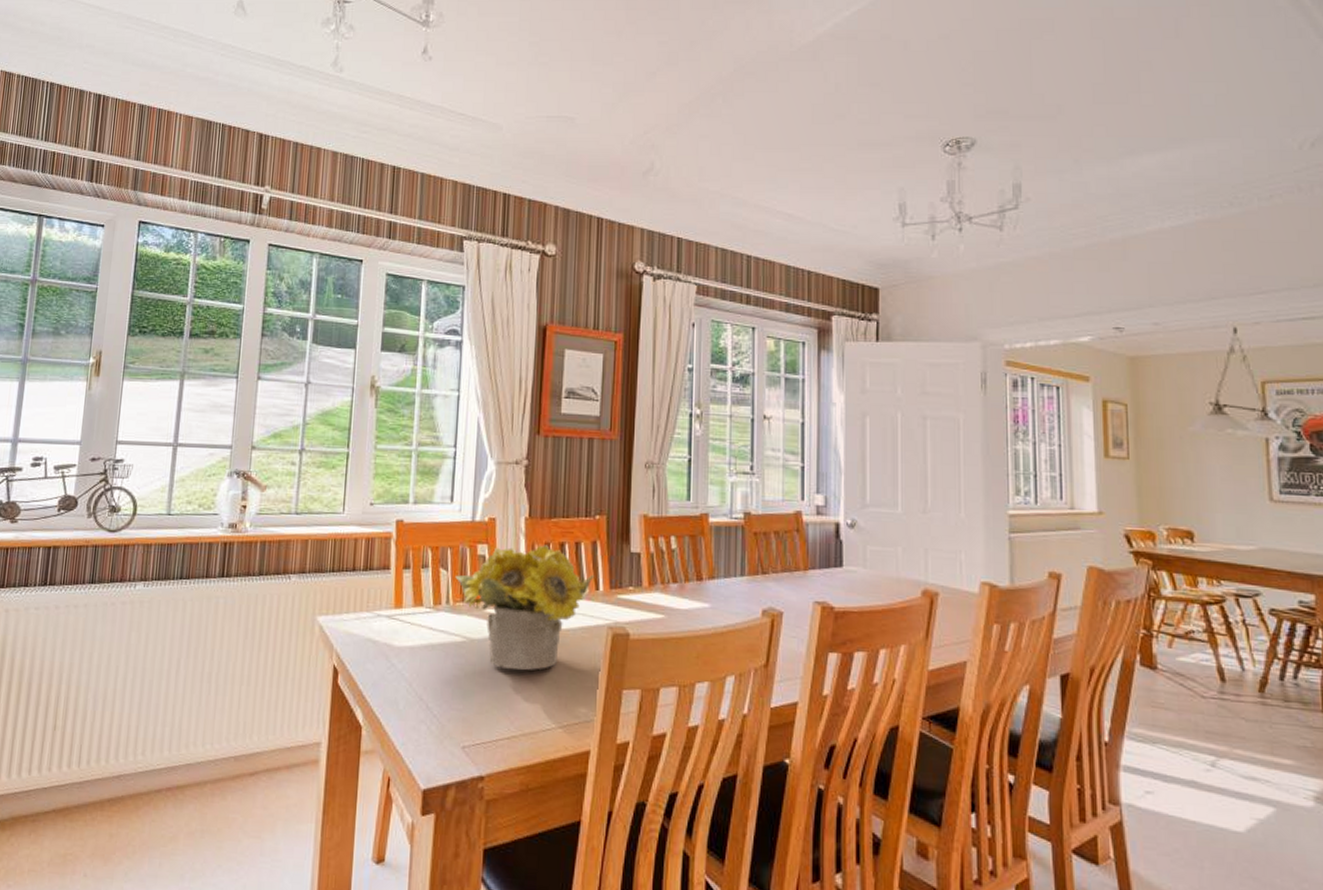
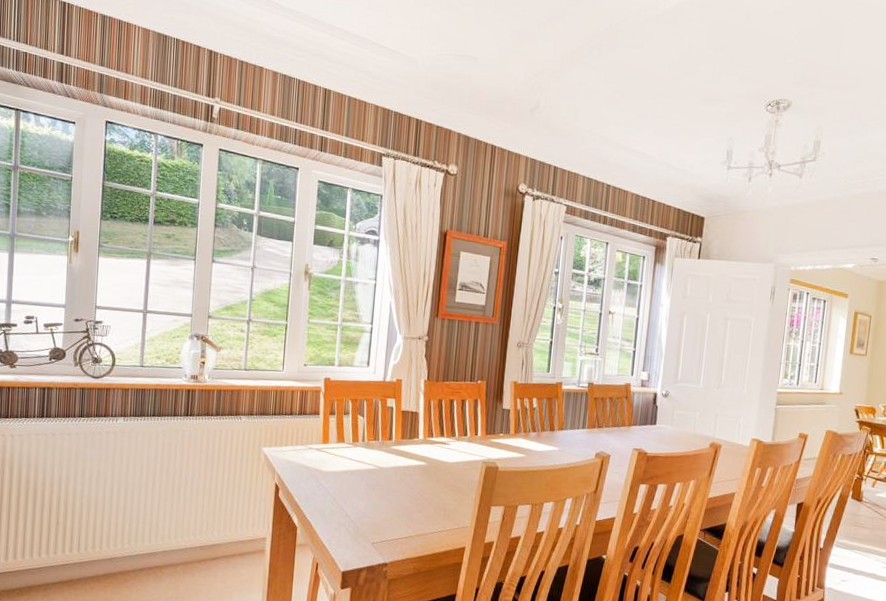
sunflower: present [455,543,595,670] -> none [369,400,475,491]

